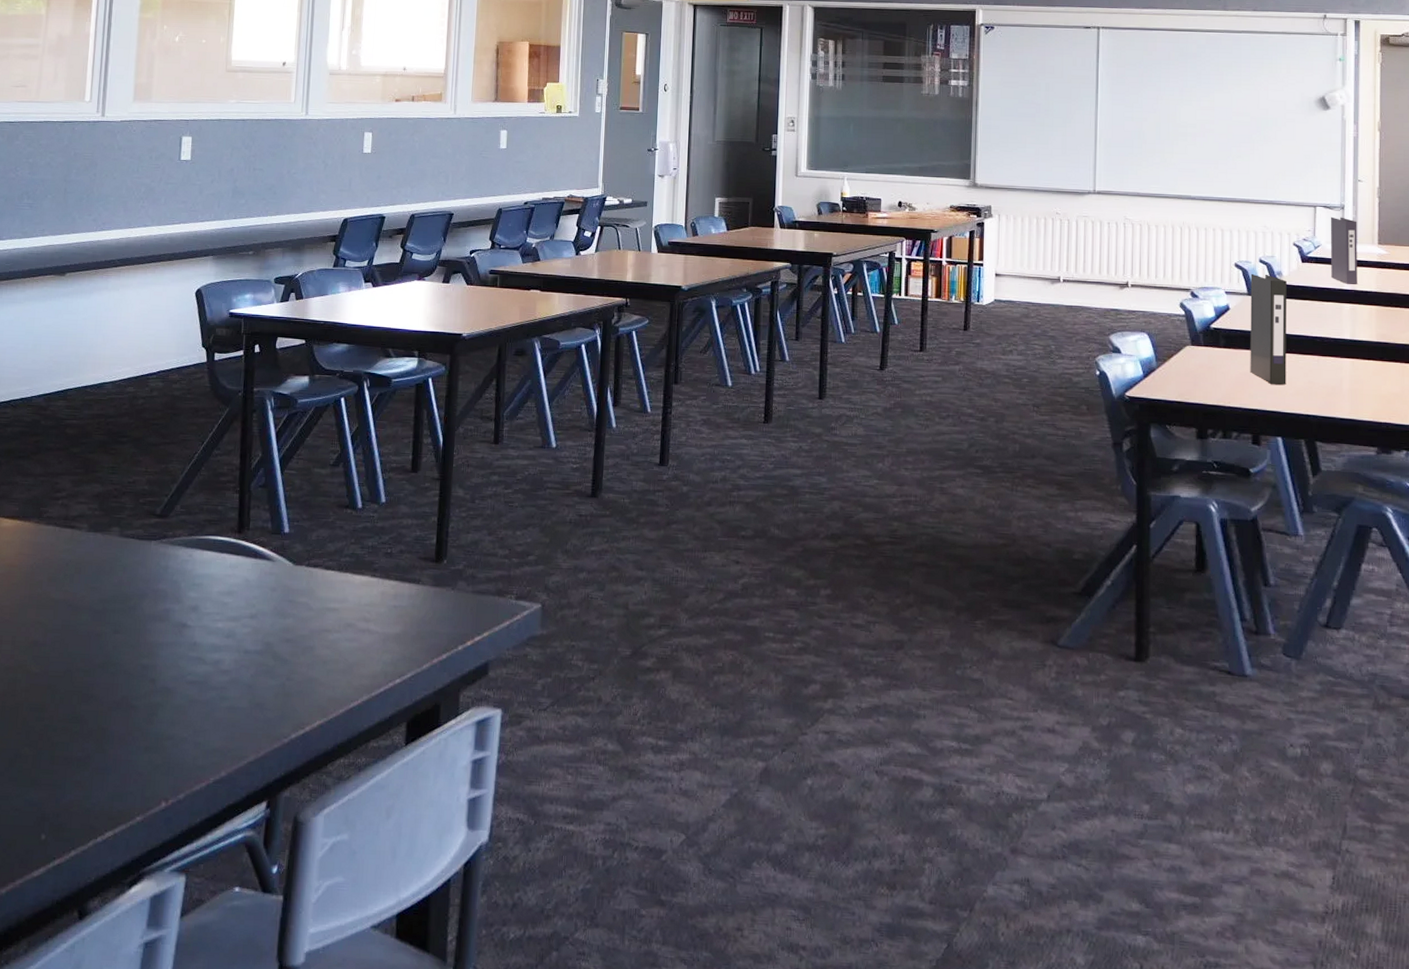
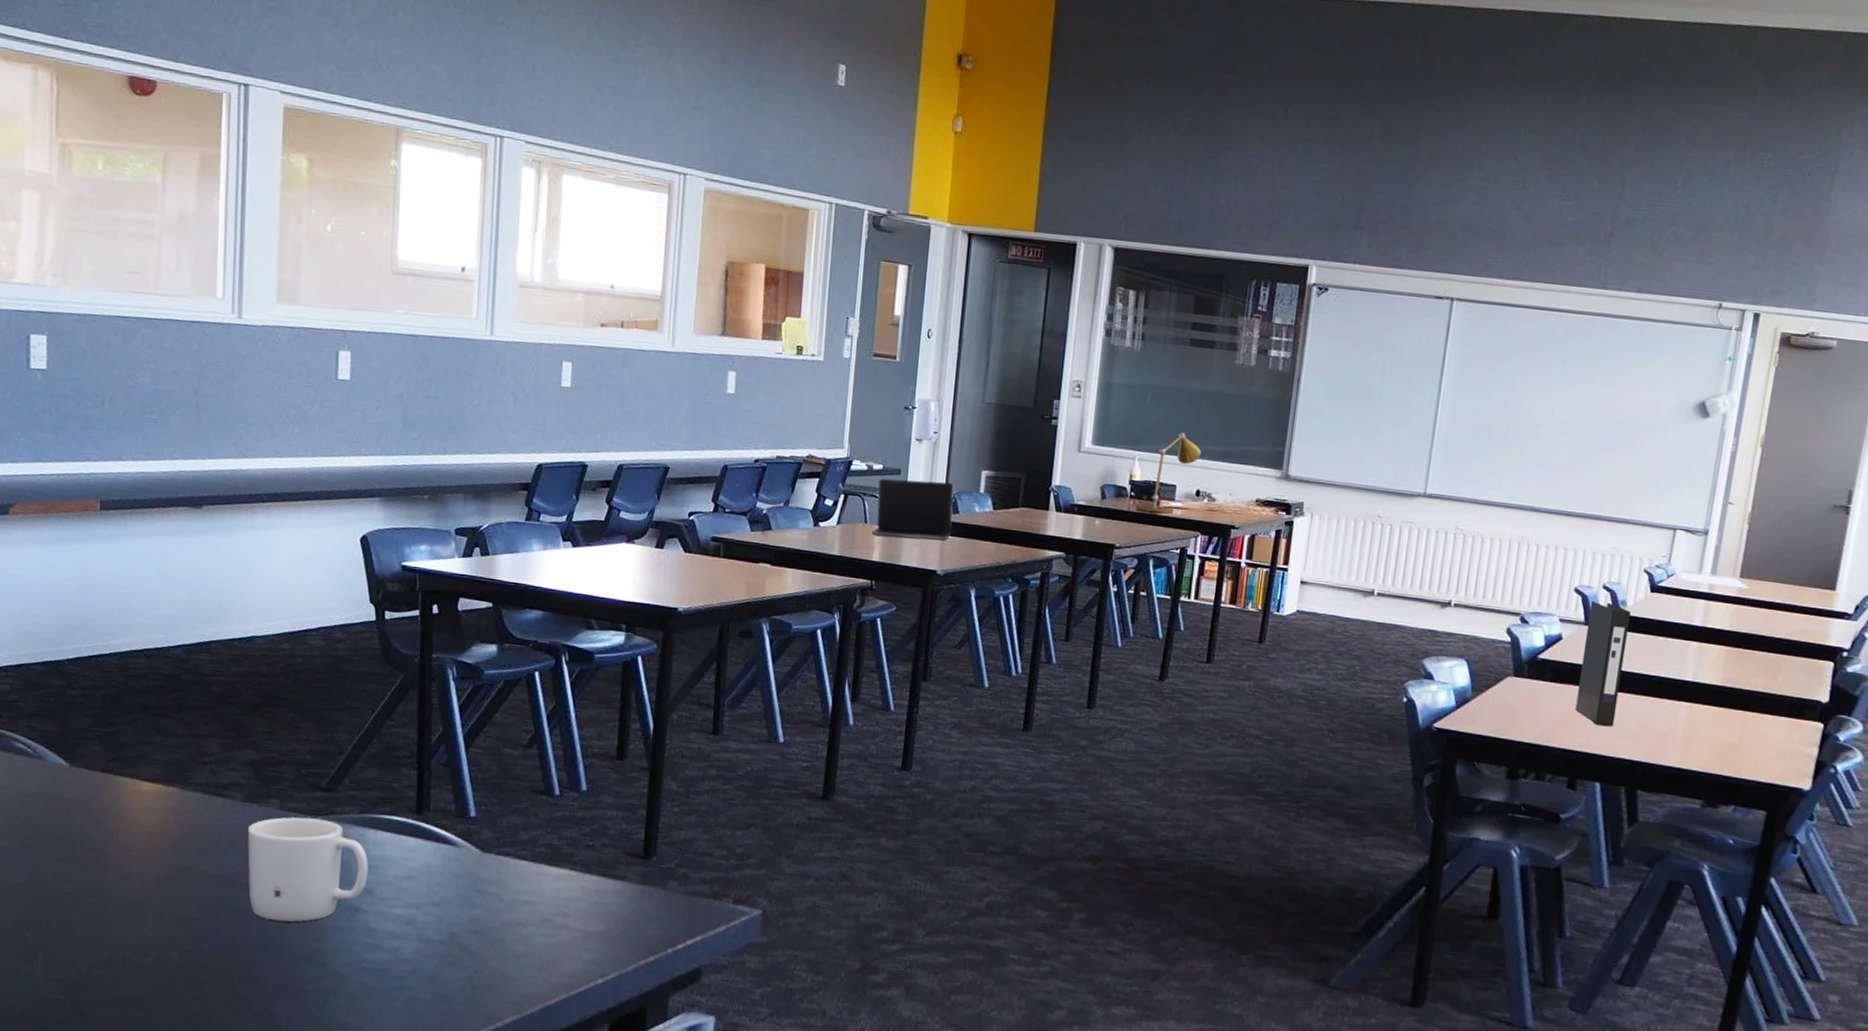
mug: none [90,542,195,641] -> present [247,817,369,922]
laptop computer: none [625,210,693,261] -> present [871,479,954,541]
desk lamp: none [847,154,900,225] -> present [1135,432,1202,515]
binder: present [1330,216,1357,284] -> none [1681,542,1720,621]

